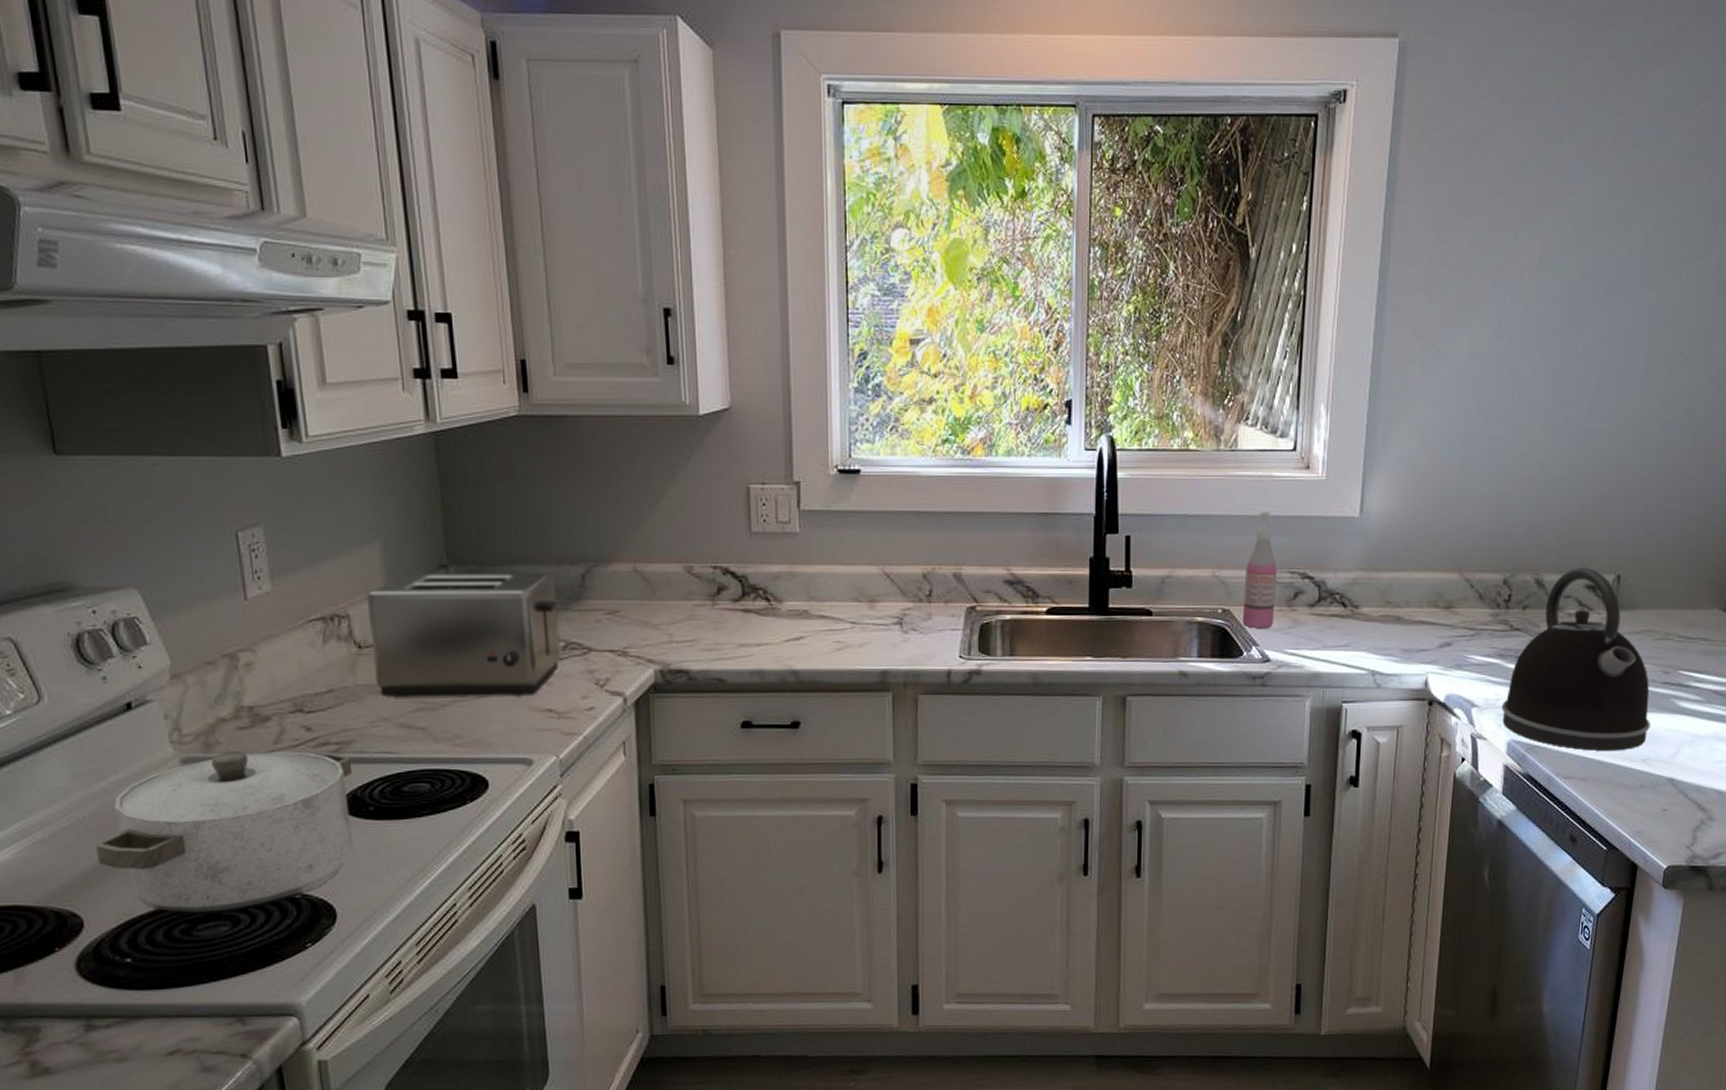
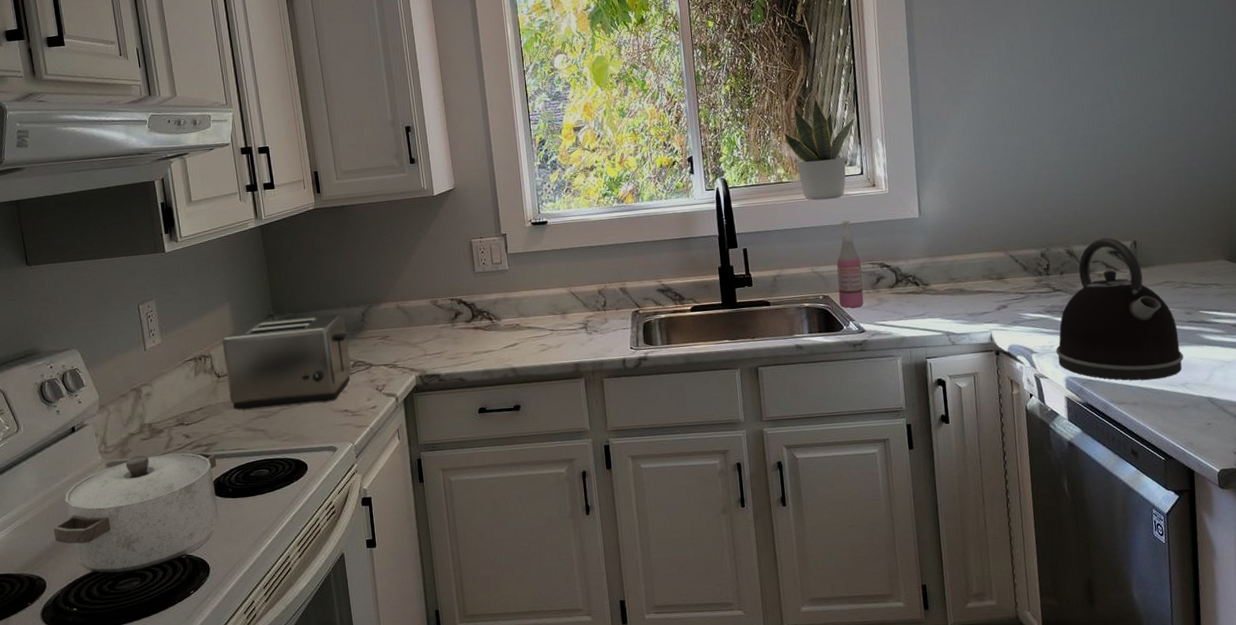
potted plant: none [1199,334,1296,480] -> present [784,95,855,201]

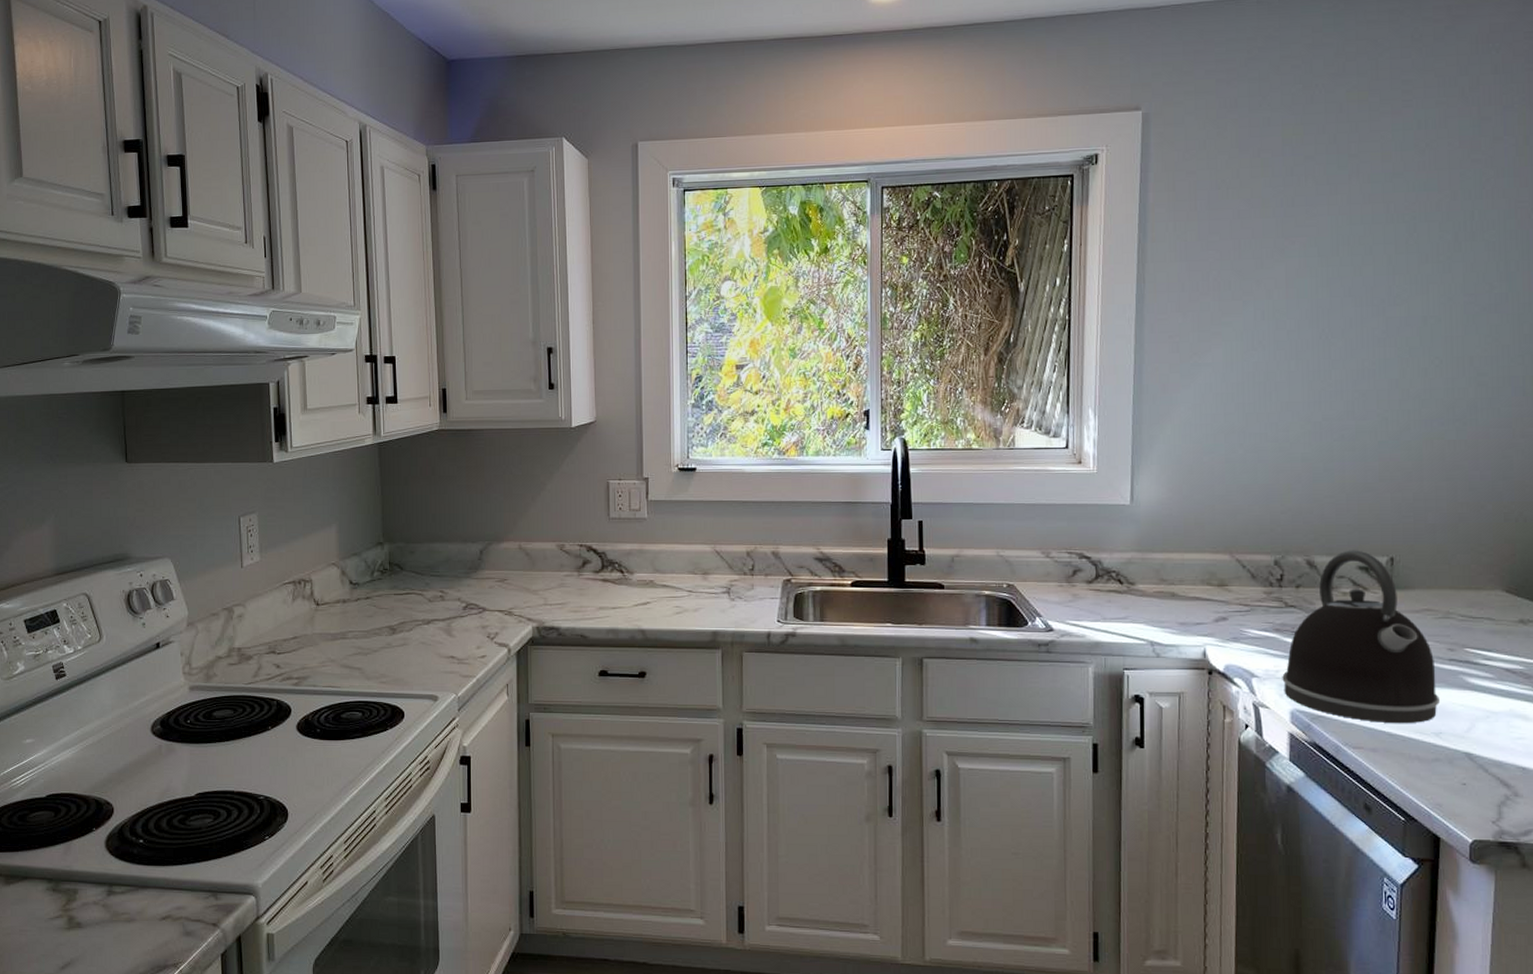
cooking pot: present [53,452,219,575] -> none [127,682,307,809]
toaster: present [222,313,351,410] -> none [324,548,462,644]
potted plant: present [784,95,855,201] -> none [979,352,1065,473]
soap dispenser: present [835,220,864,308] -> none [1025,500,1056,601]

